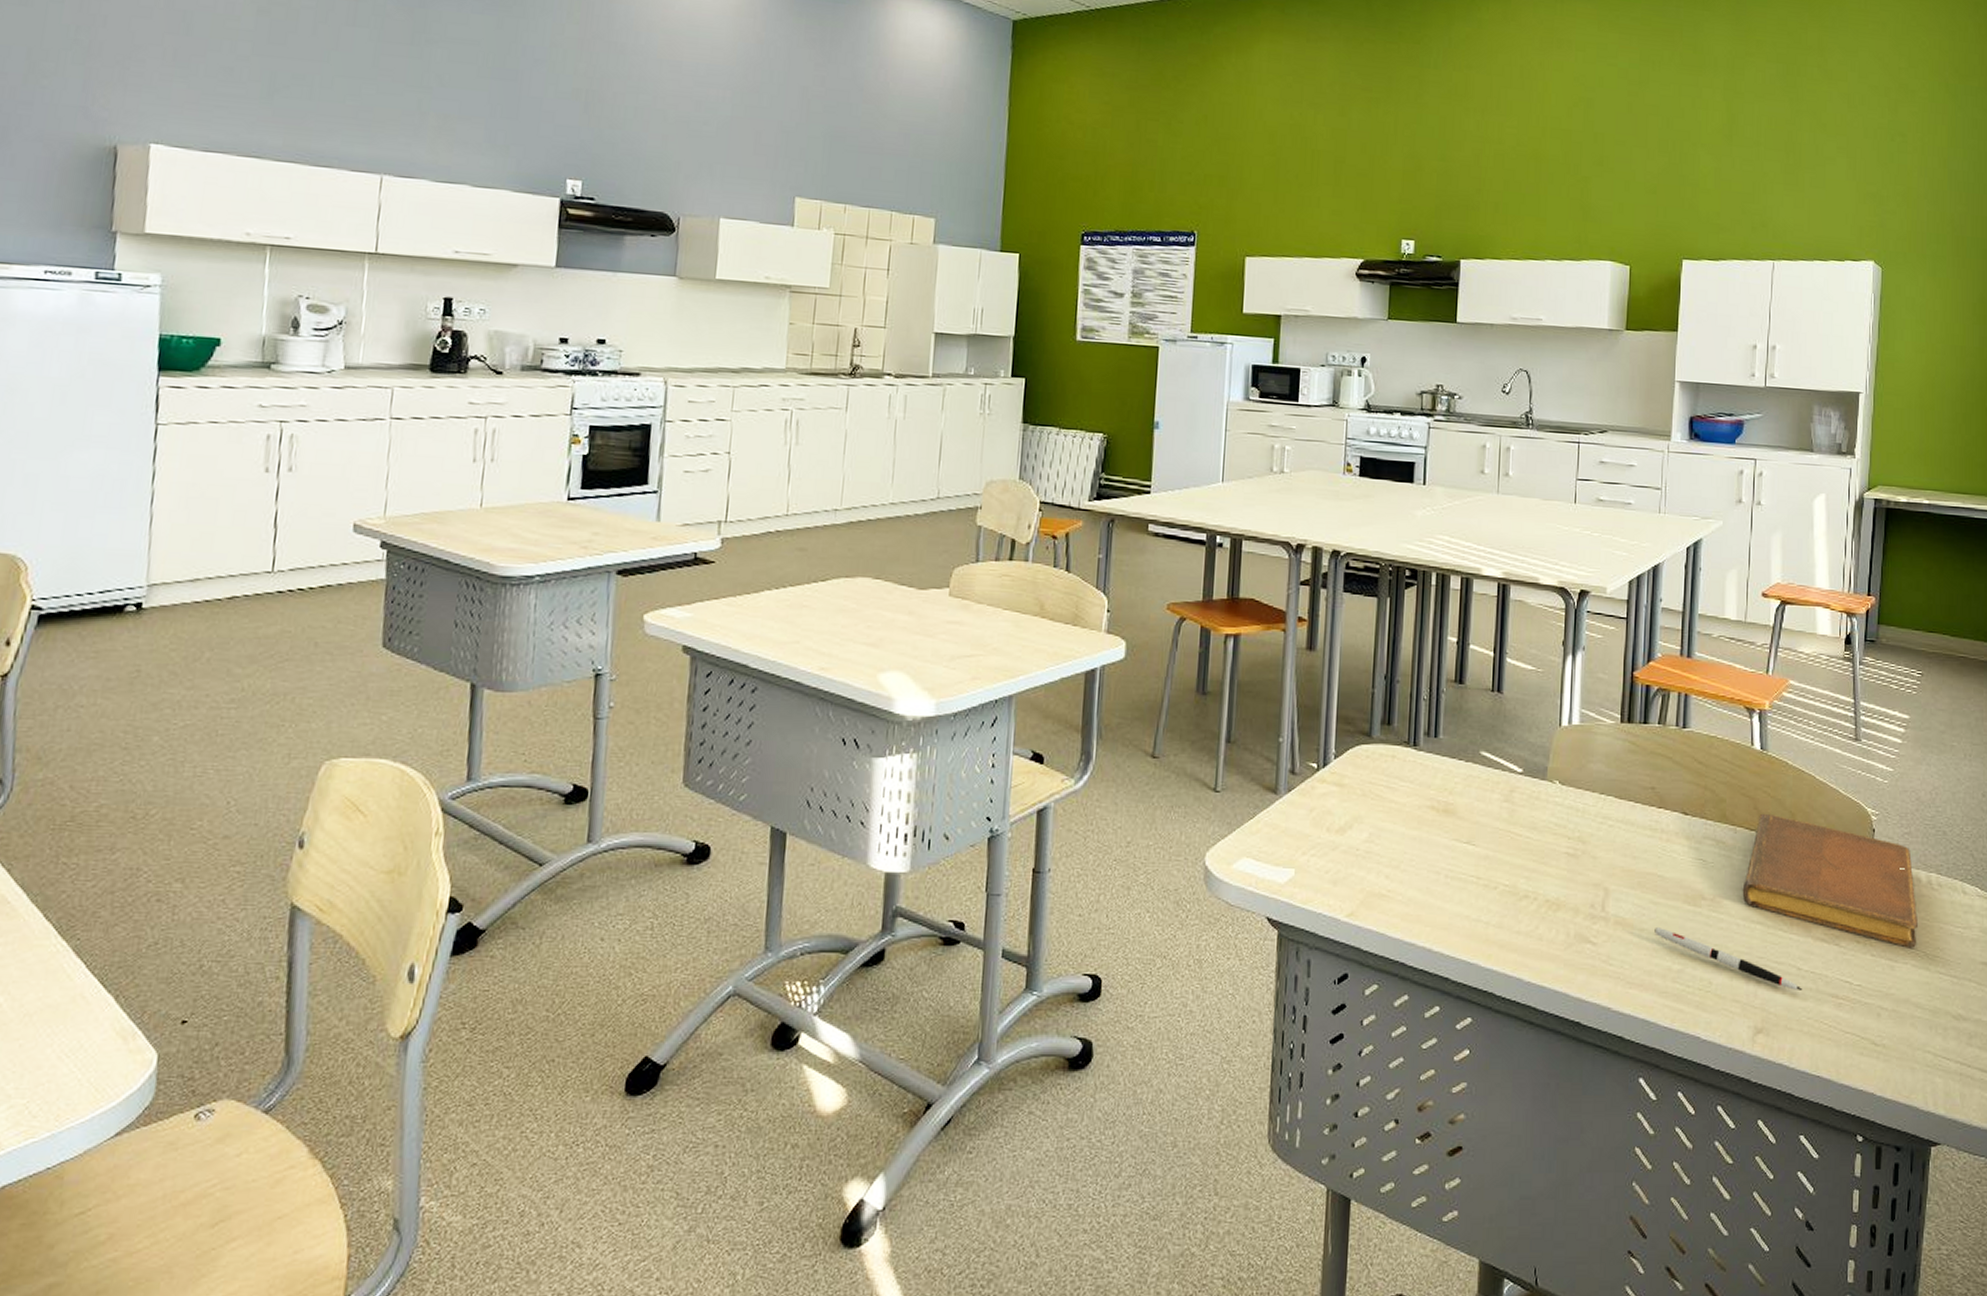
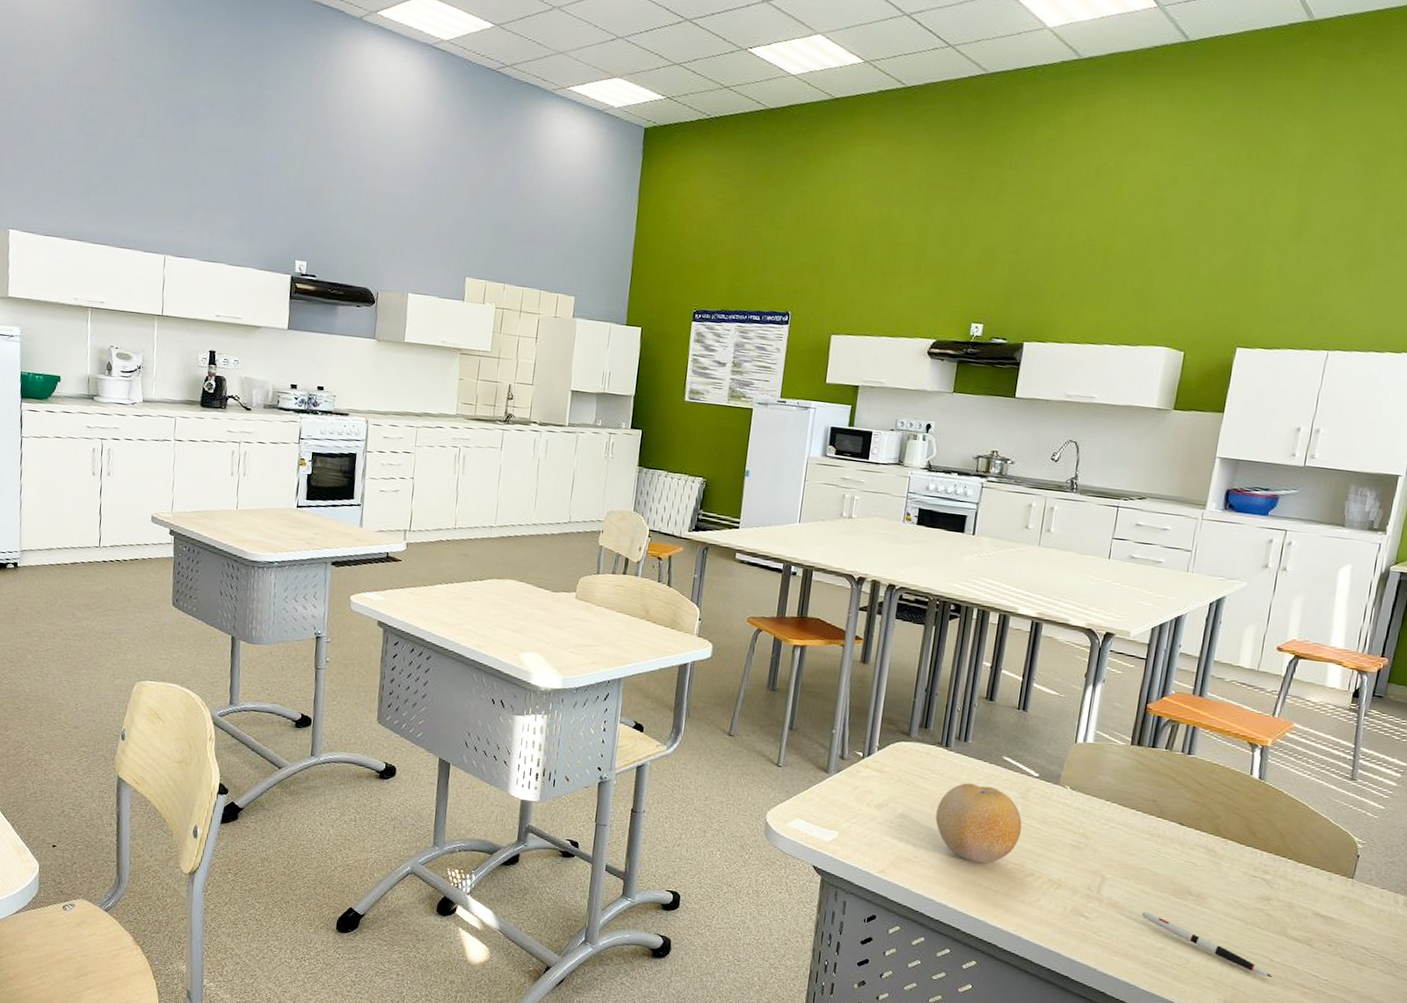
fruit: none [1409,788,1509,890] -> present [935,782,1022,864]
notebook: present [1742,813,1919,948] -> none [1226,831,1392,957]

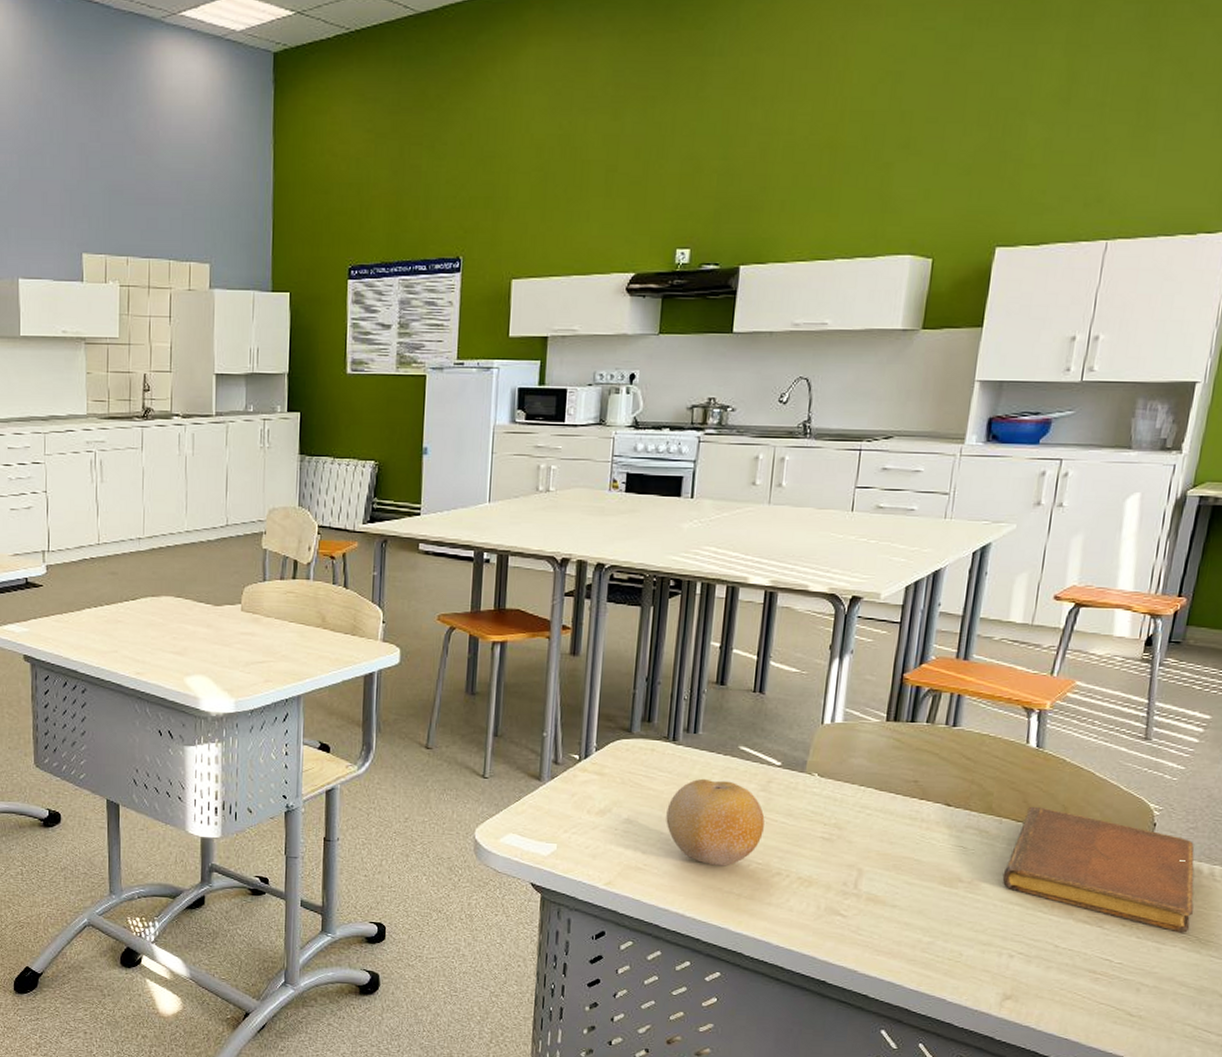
pen: present [1142,911,1273,977] -> none [907,904,1059,965]
notebook: none [1226,831,1392,957] -> present [1002,806,1195,933]

